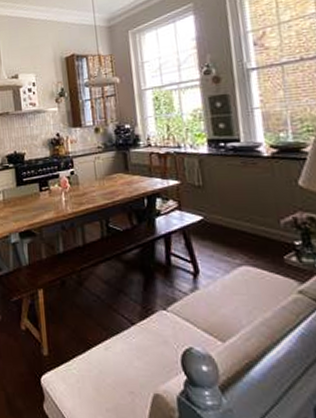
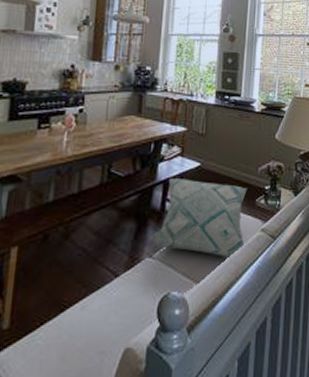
decorative pillow: none [160,232,277,321] -> present [150,177,247,259]

